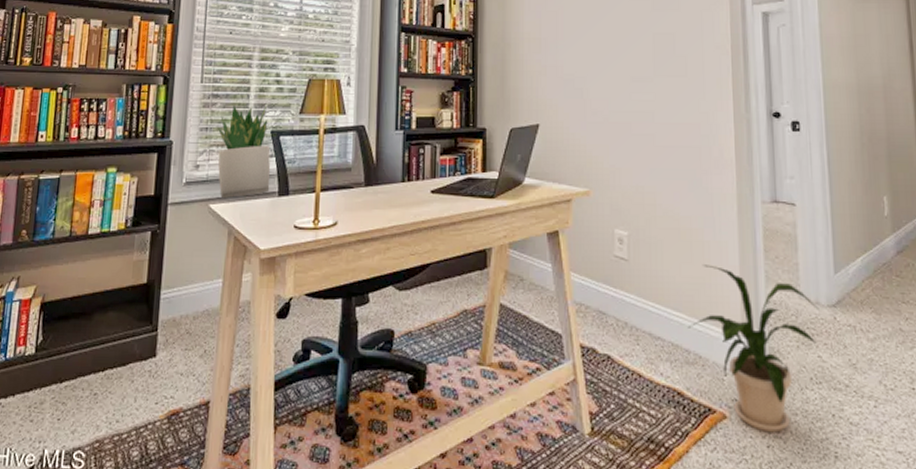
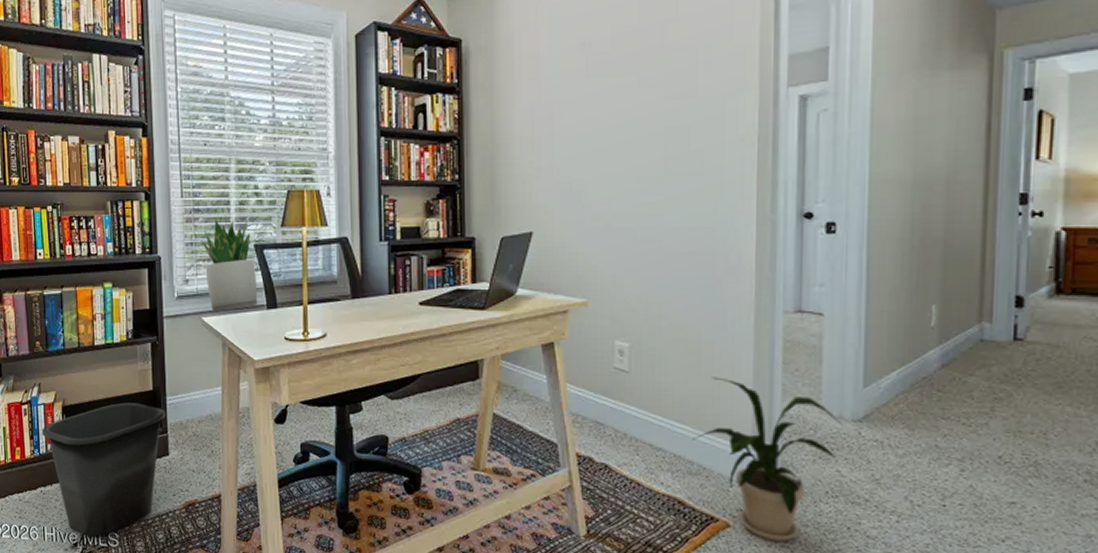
waste bin: none [12,297,158,458] -> present [41,402,166,537]

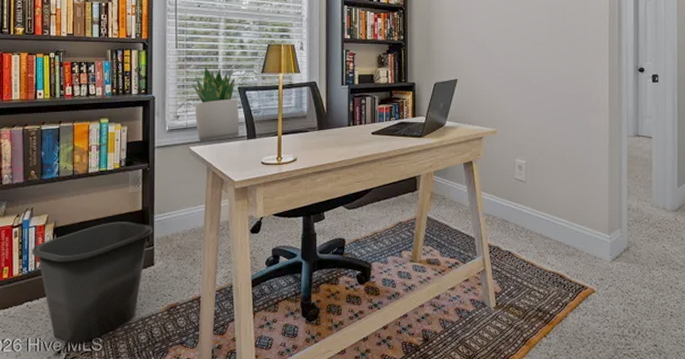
house plant: present [692,377,843,542] -> none [569,183,666,300]

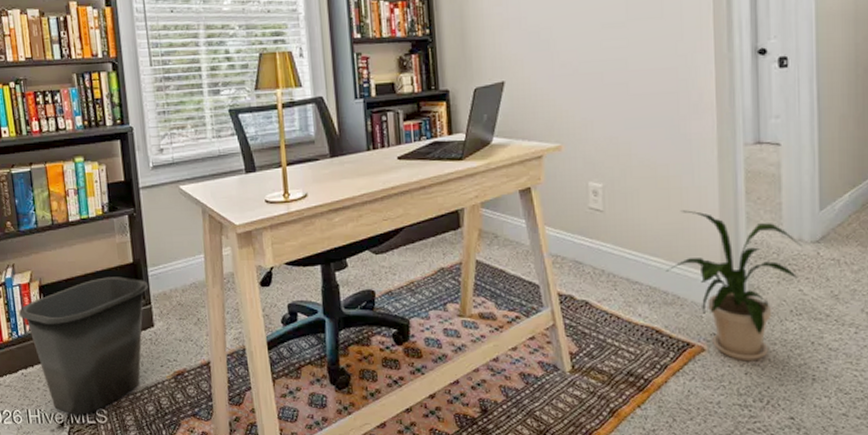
planter: present [191,65,240,142] -> none [173,82,236,180]
house plant: none [569,183,666,300] -> present [665,210,803,360]

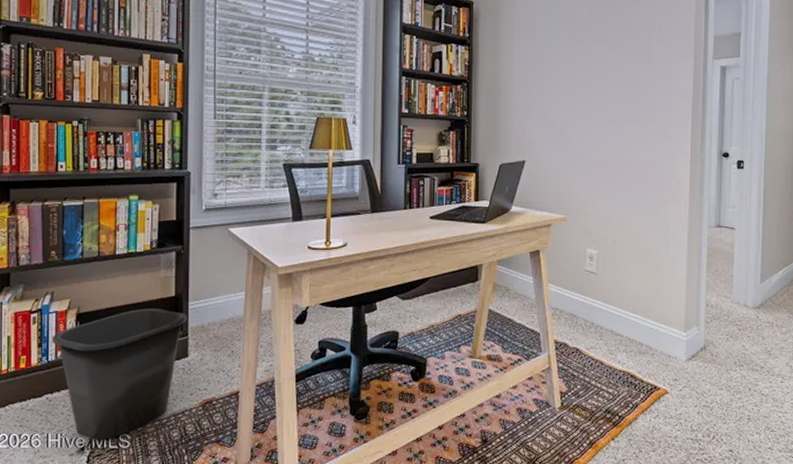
house plant: present [665,210,803,360] -> none [642,276,747,402]

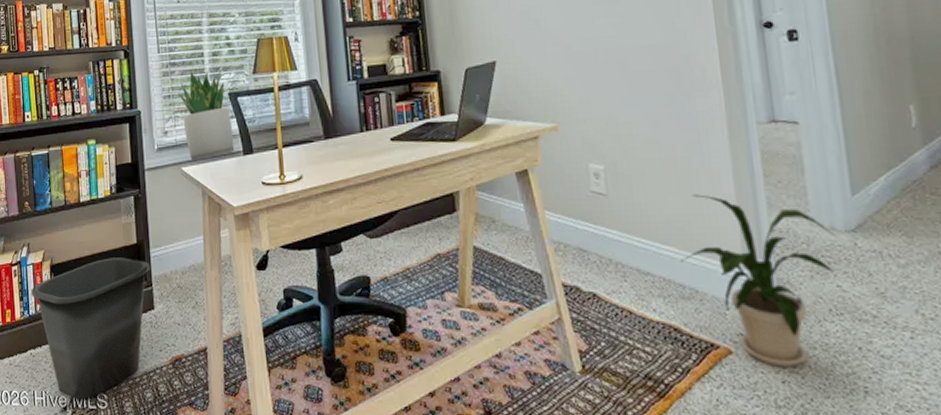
planter: none [231,139,285,224] -> present [177,67,235,162]
house plant: none [642,276,747,402] -> present [680,194,836,367]

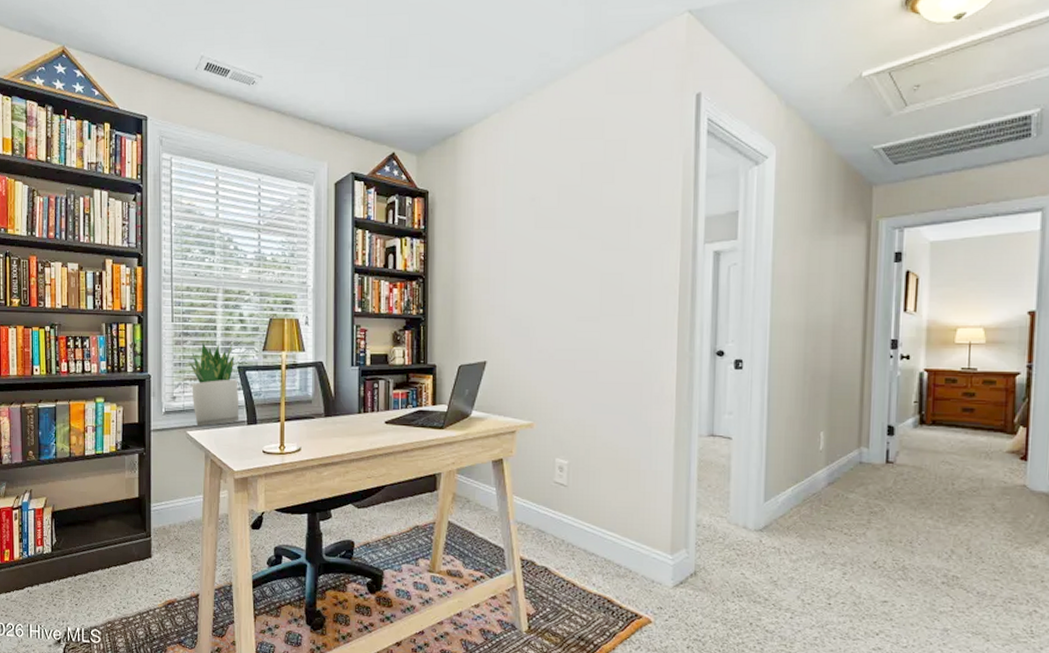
waste bin: present [31,257,150,399] -> none [31,508,150,634]
house plant: present [680,194,836,367] -> none [620,491,747,636]

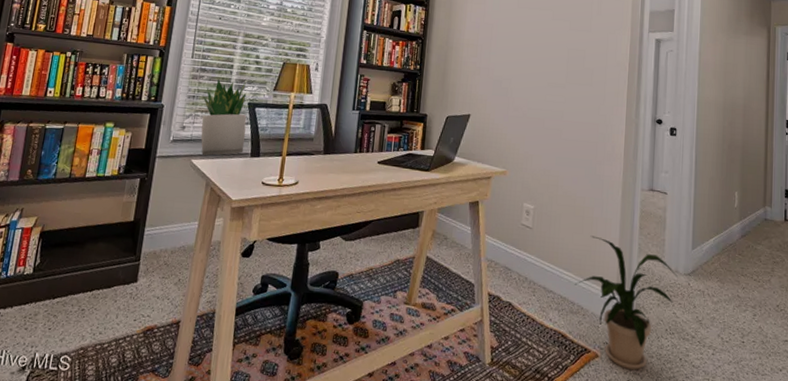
house plant: none [620,491,747,636] -> present [574,236,678,370]

